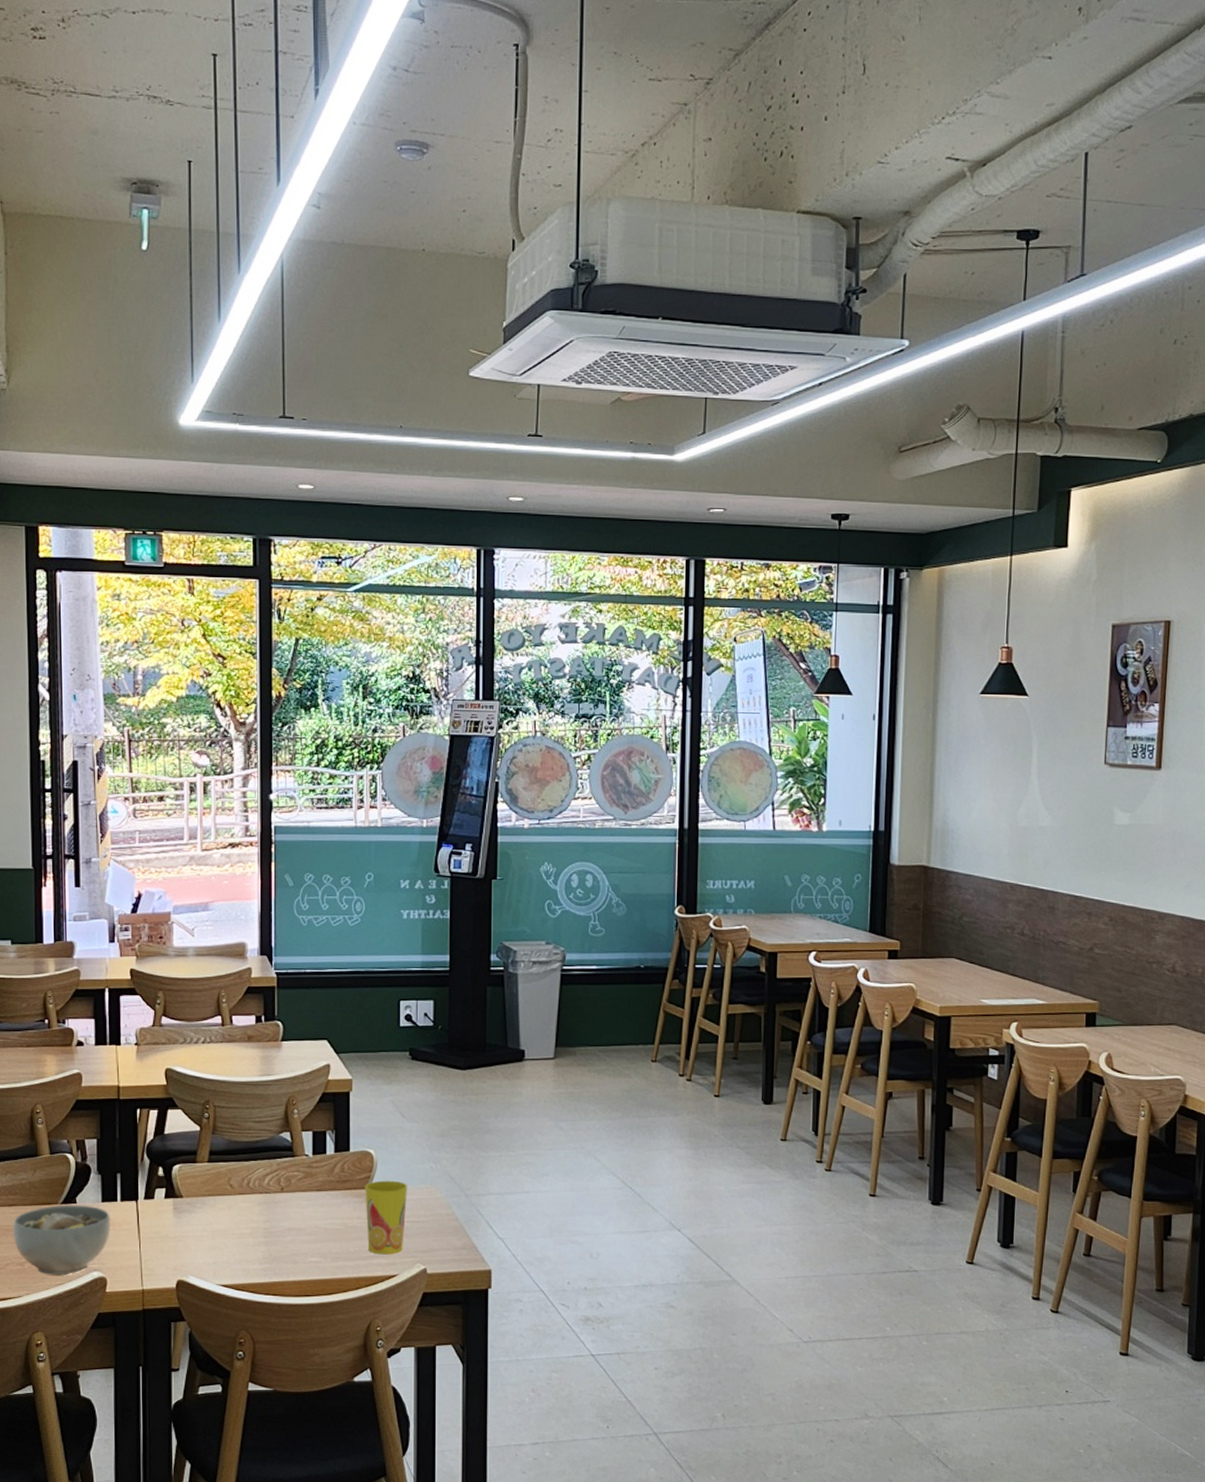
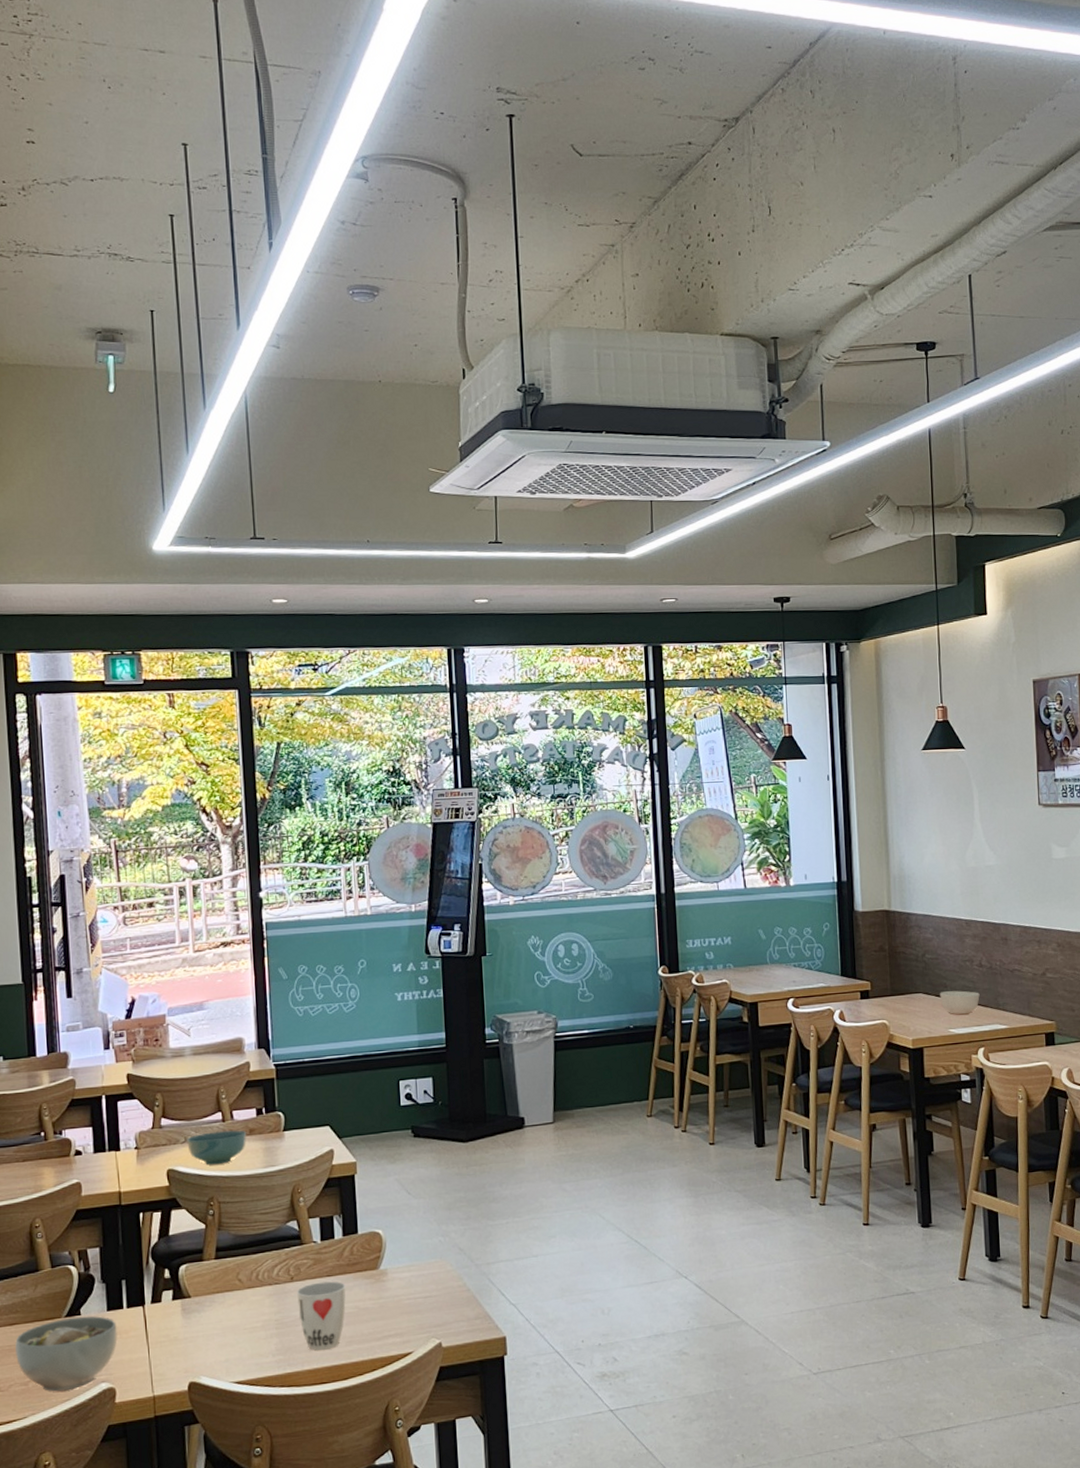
bowl: none [186,1035,245,1069] -> present [187,1130,247,1165]
cup: none [287,1196,335,1263] -> present [297,1281,346,1351]
cup: present [365,1180,408,1255] -> none [375,1258,418,1334]
bowl: none [974,959,1018,986] -> present [940,990,980,1016]

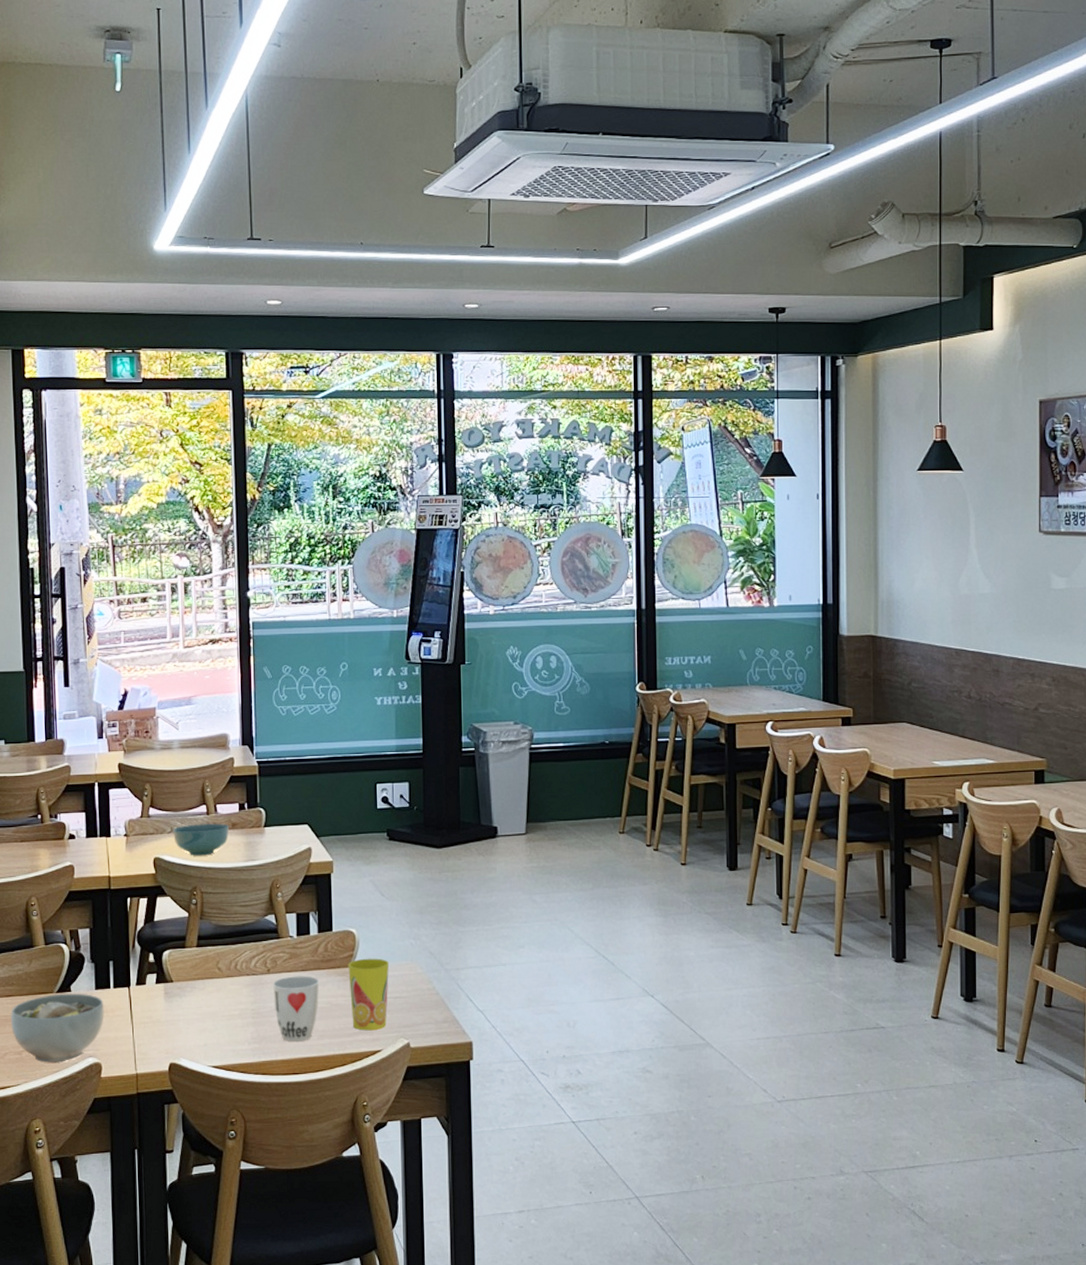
cup: none [375,1258,418,1334] -> present [348,958,390,1031]
bowl: present [940,990,980,1016] -> none [925,722,967,748]

